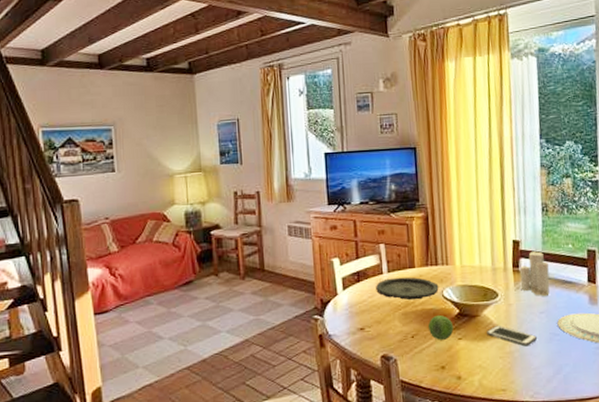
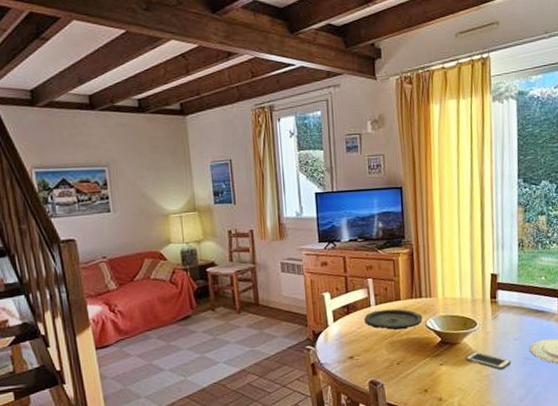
fruit: present [427,315,454,340] -> none [412,344,436,366]
candle: present [520,249,550,297] -> none [497,281,524,325]

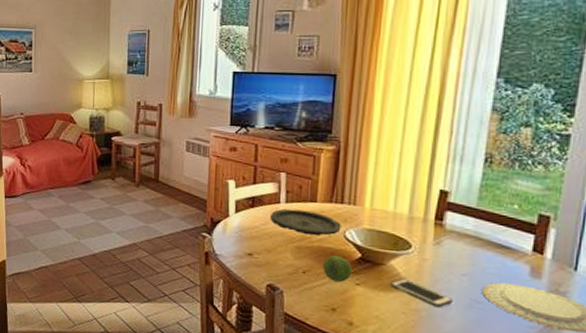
fruit: none [412,344,436,366] -> present [322,256,353,282]

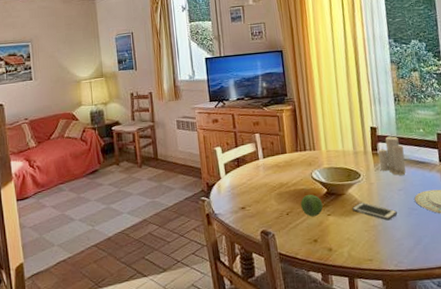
plate: present [270,208,342,236] -> none [253,161,308,182]
candle: none [441,203,482,259] -> present [378,134,406,176]

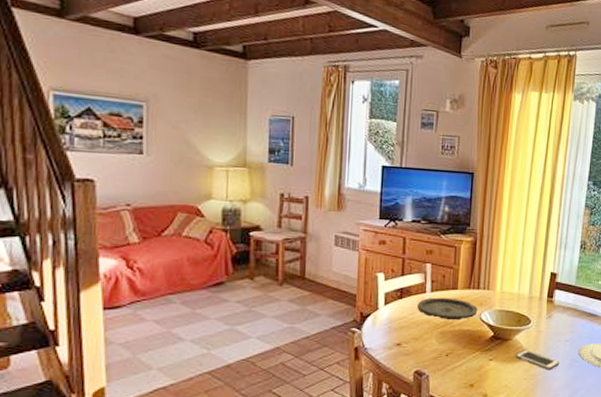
plate: none [253,161,308,182] -> present [417,297,478,321]
fruit: present [300,195,323,216] -> none [462,337,487,360]
candle: present [378,134,406,176] -> none [552,282,579,327]

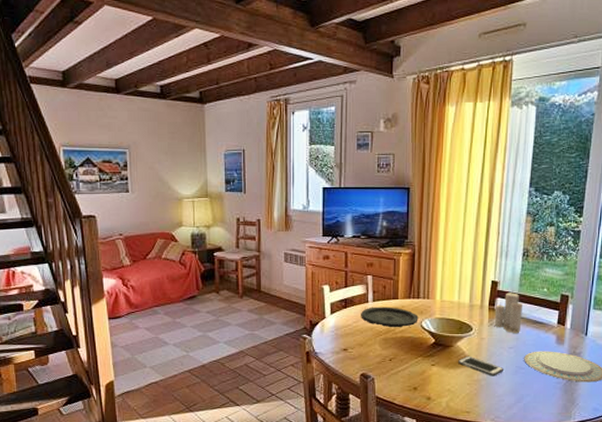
candle: none [552,282,579,327] -> present [494,290,522,334]

